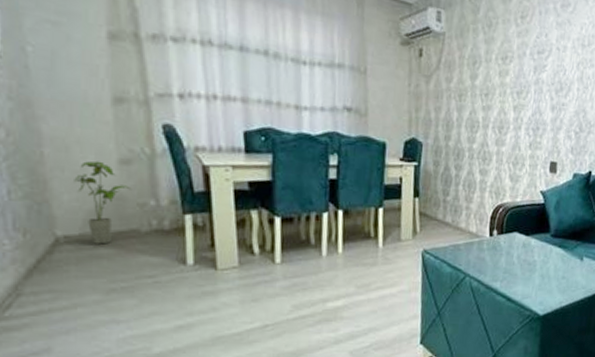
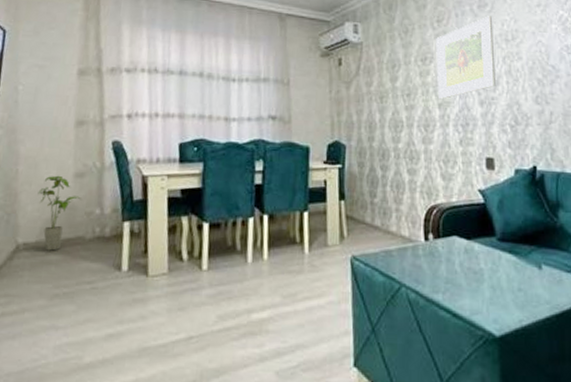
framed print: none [514,17,574,102] -> present [436,16,497,100]

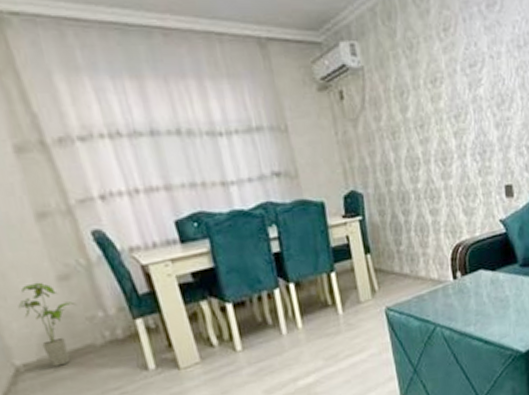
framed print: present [436,16,497,100] -> none [444,17,511,127]

